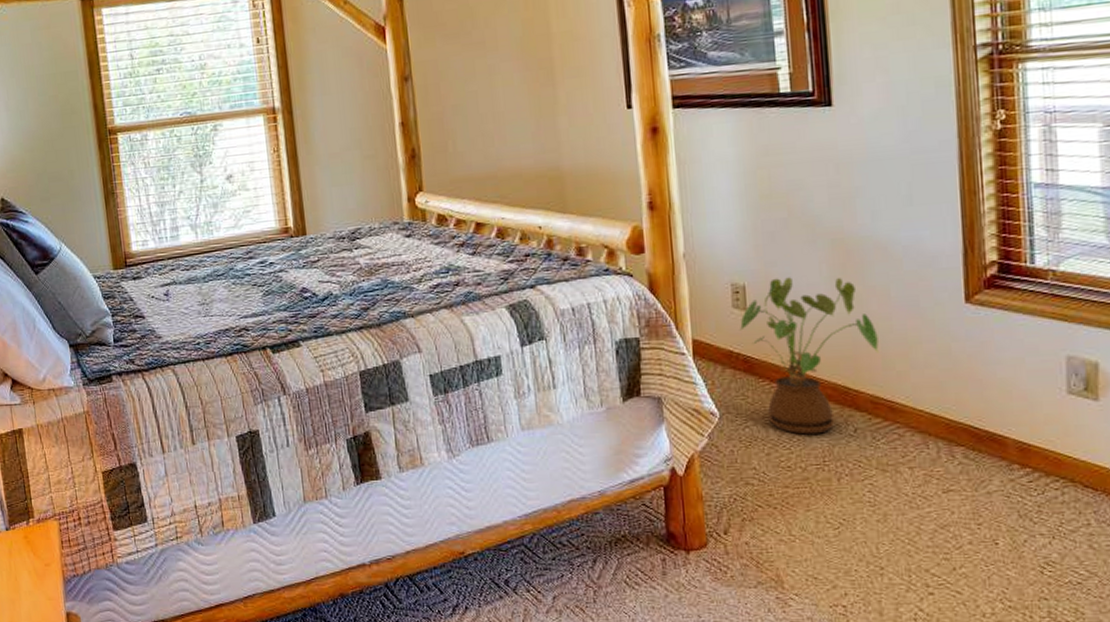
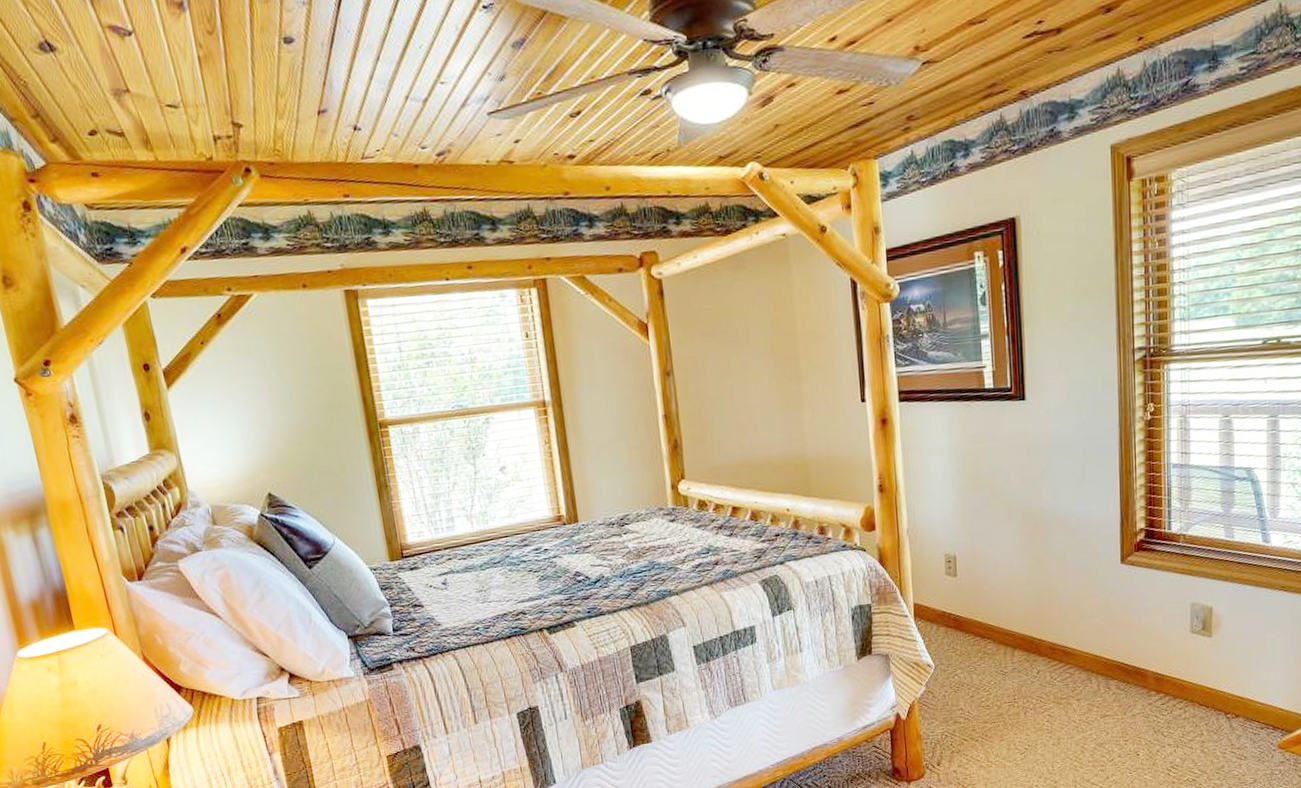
house plant: present [739,277,879,435] -> none [950,546,1057,678]

